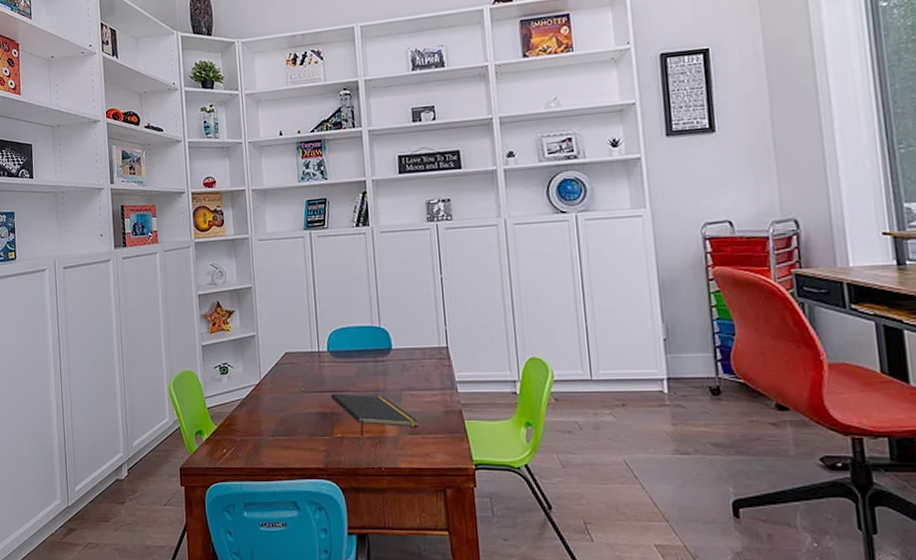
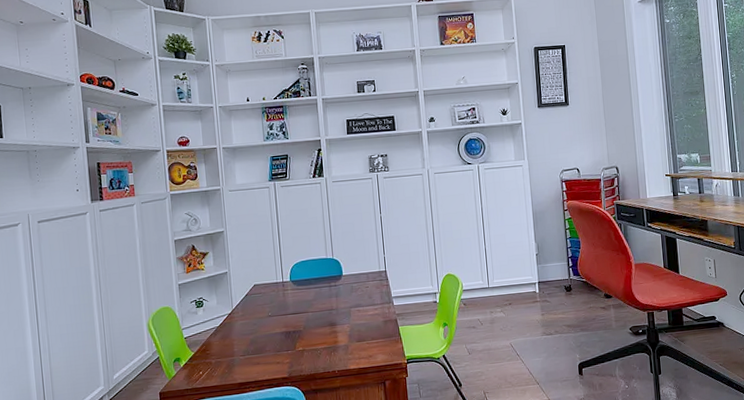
notepad: present [331,394,420,437] -> none [293,314,365,348]

